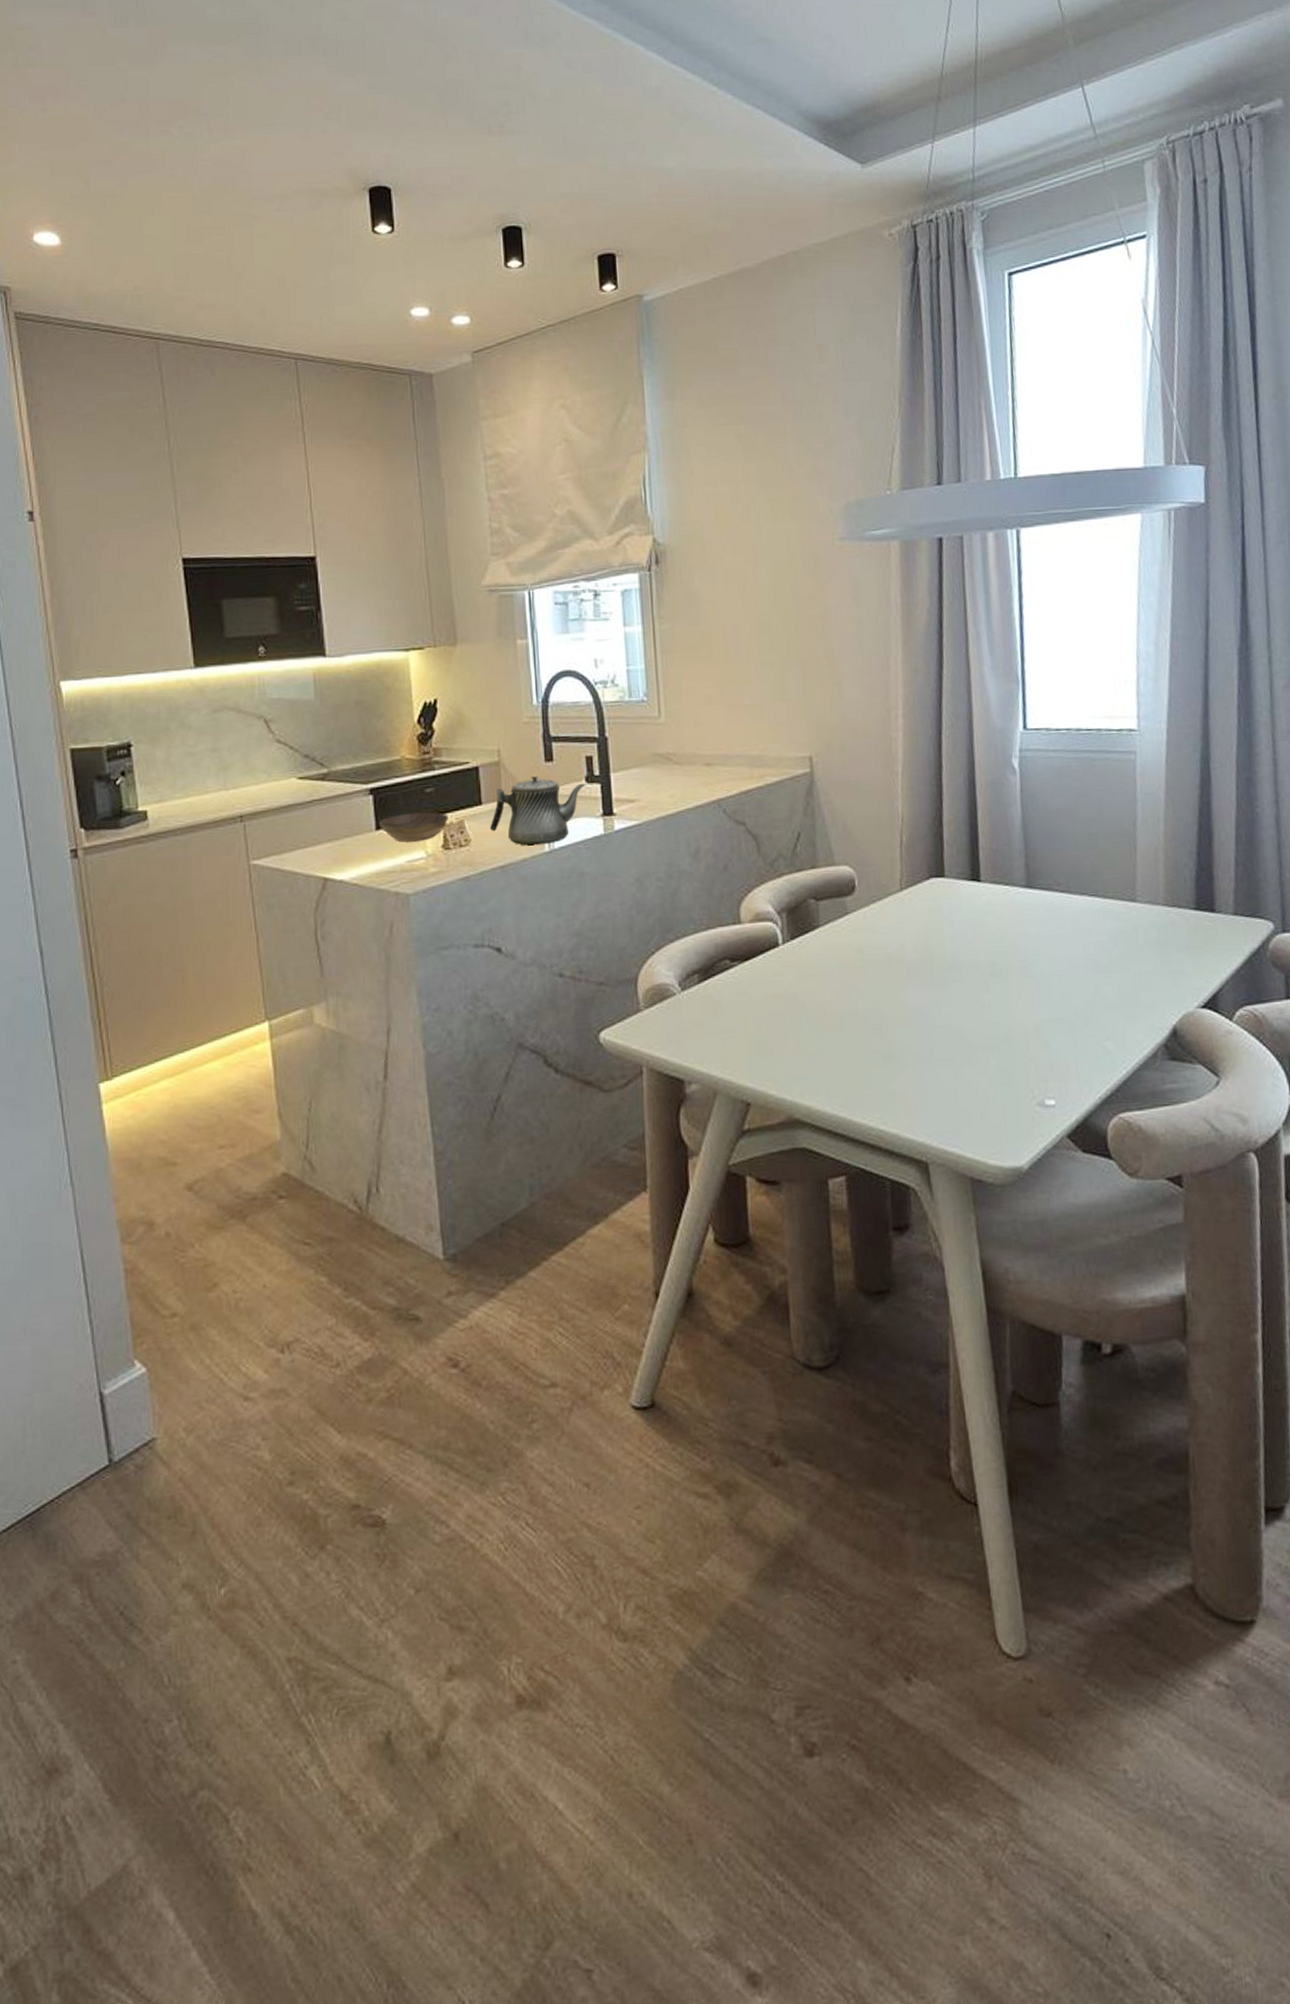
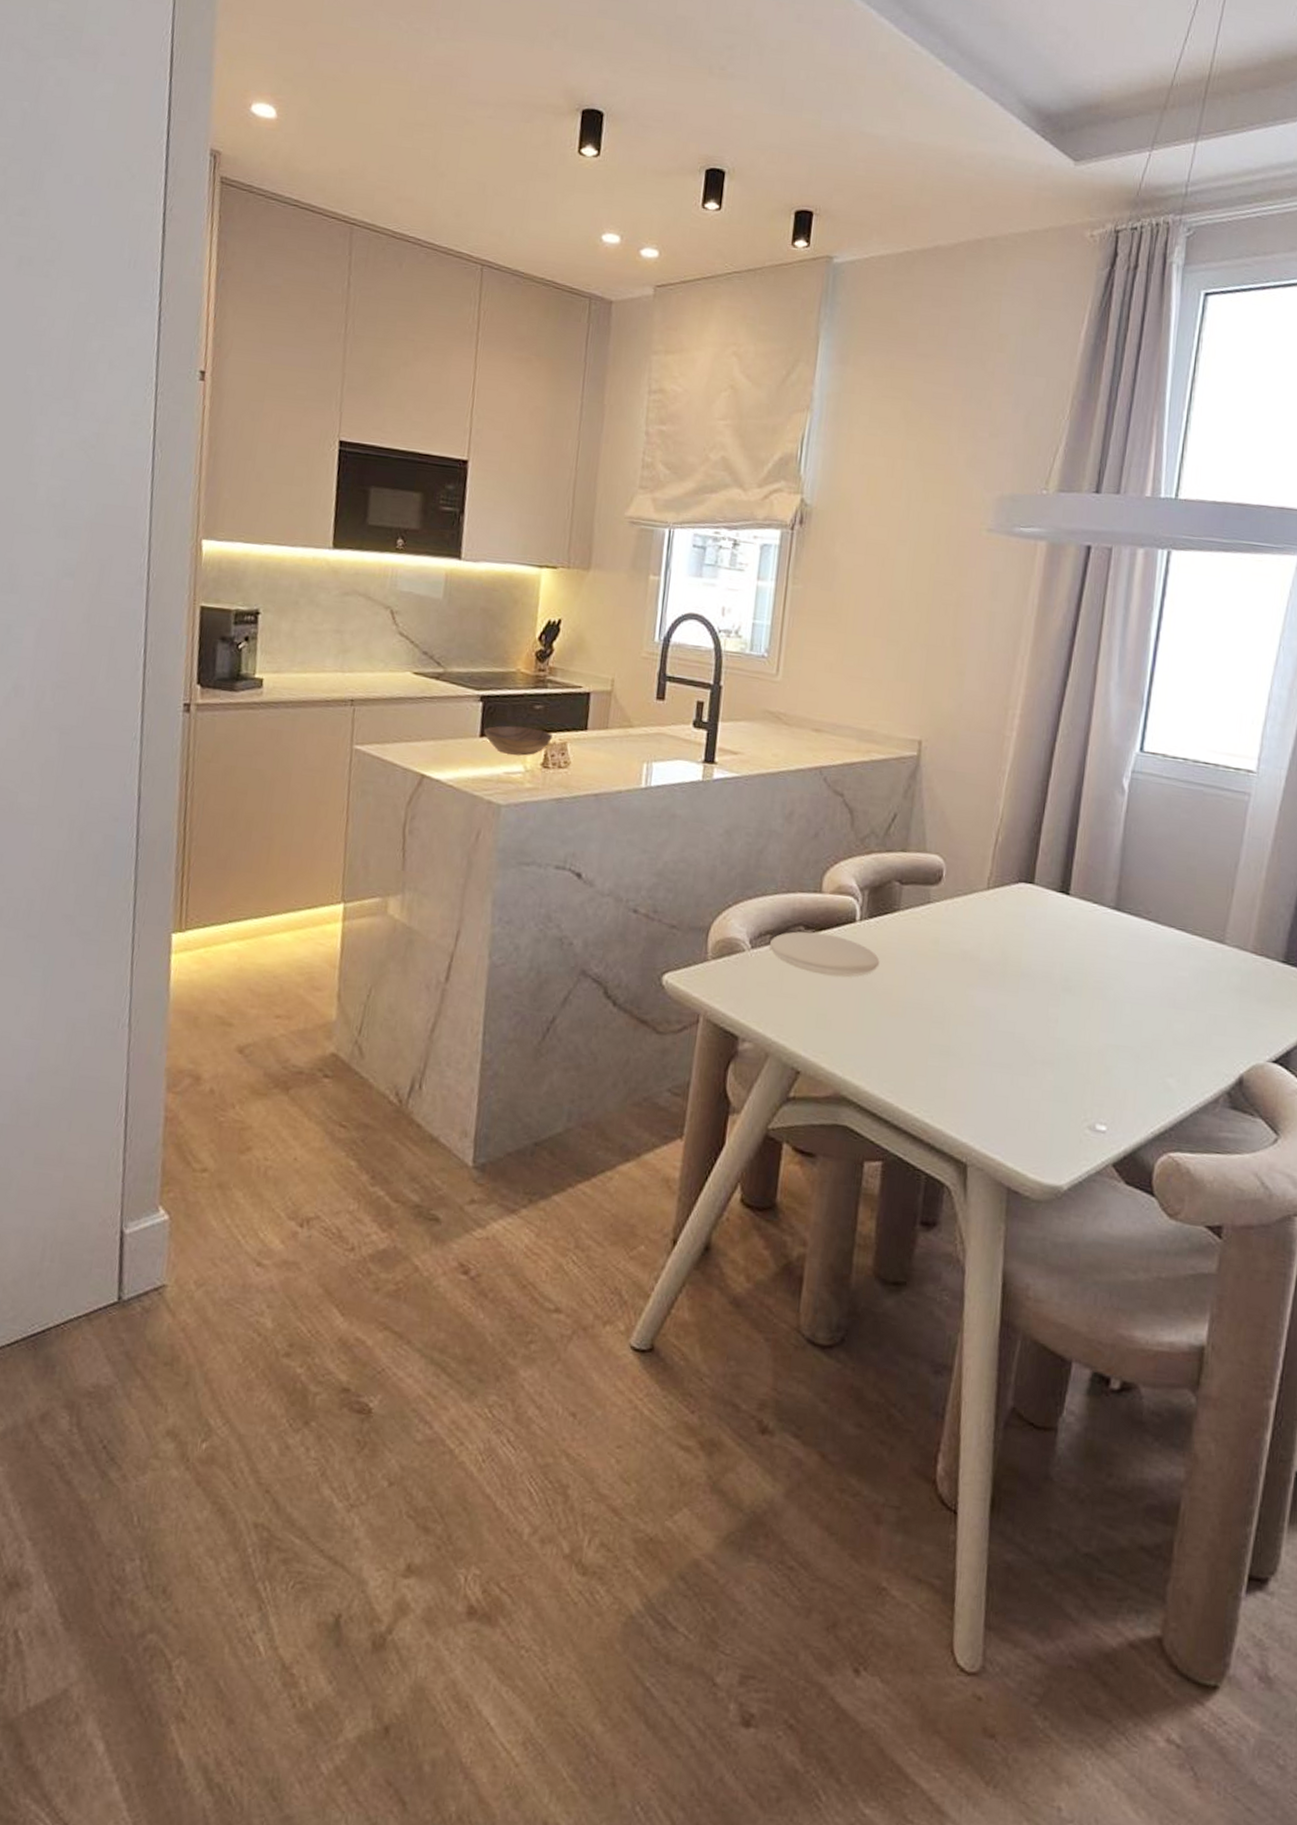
teapot: present [490,775,586,846] -> none [591,711,693,781]
plate: none [698,962,809,1004] -> present [769,931,880,978]

